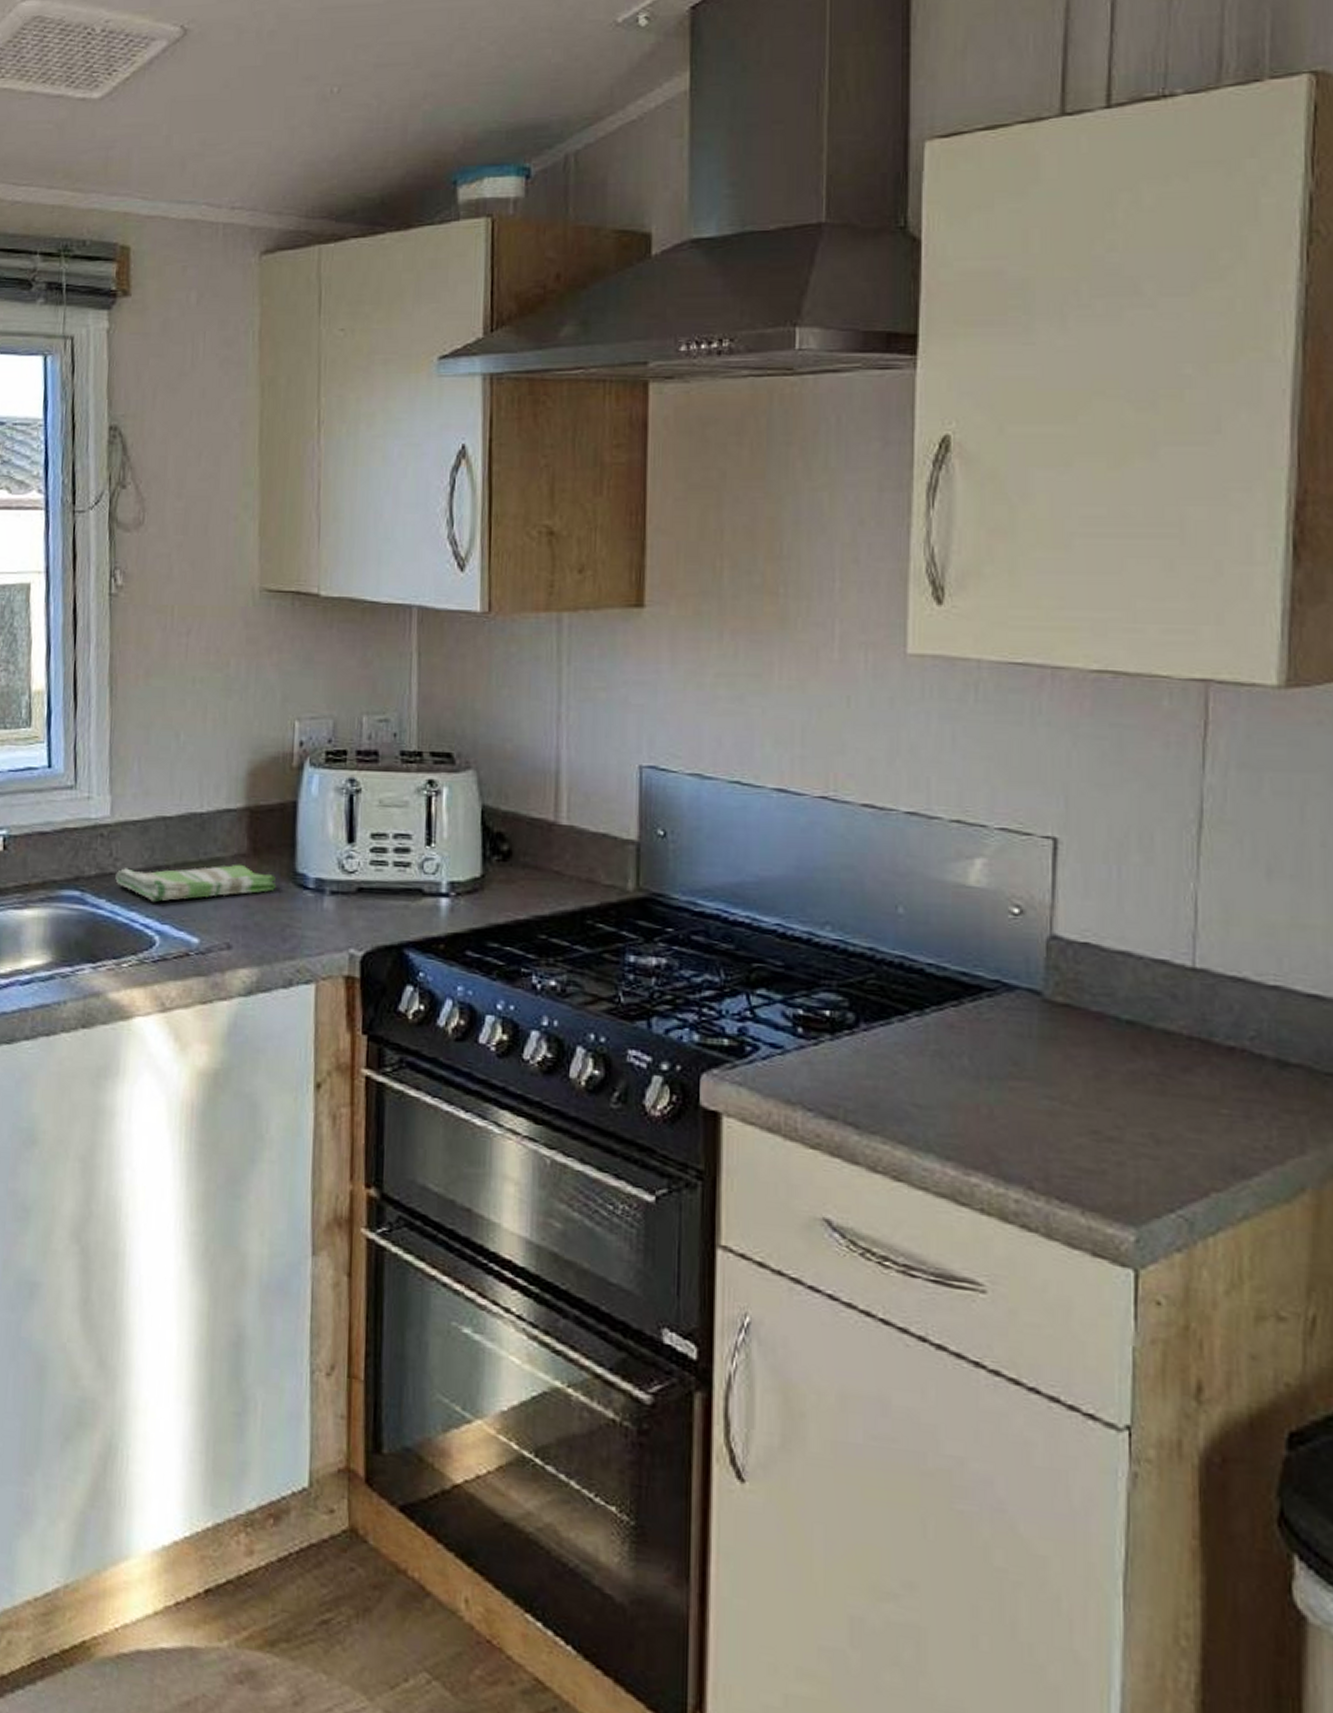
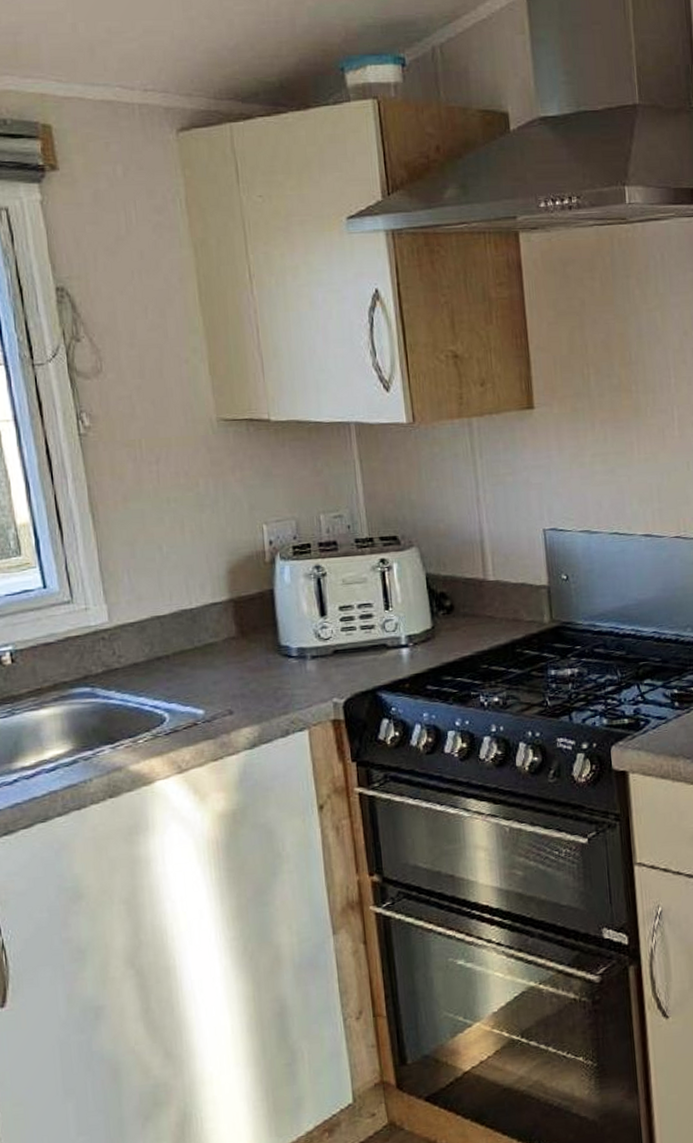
dish towel: present [115,864,277,902] -> none [121,645,265,686]

